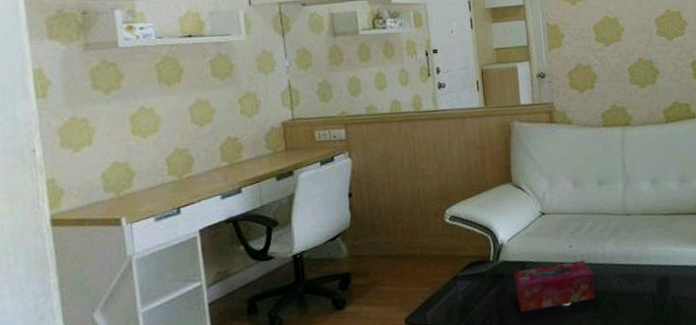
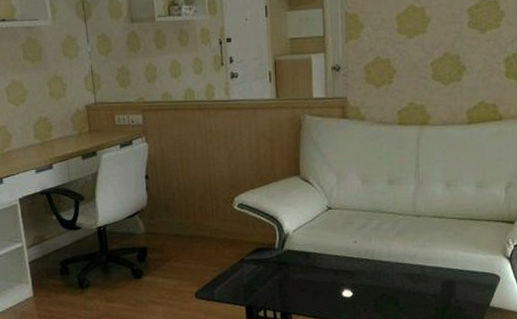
tissue box: present [513,260,595,312] -> none [297,256,376,298]

